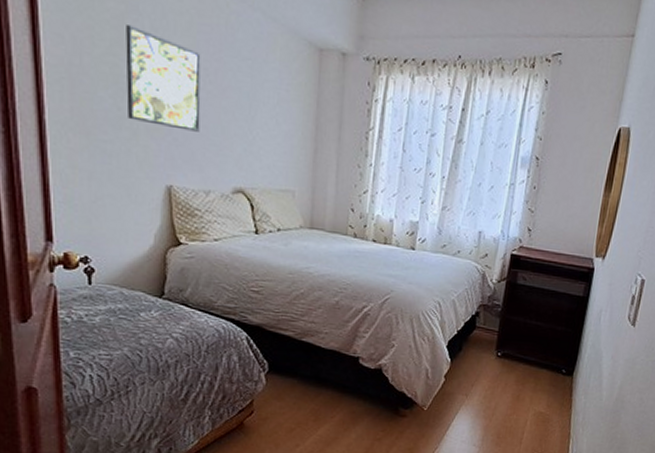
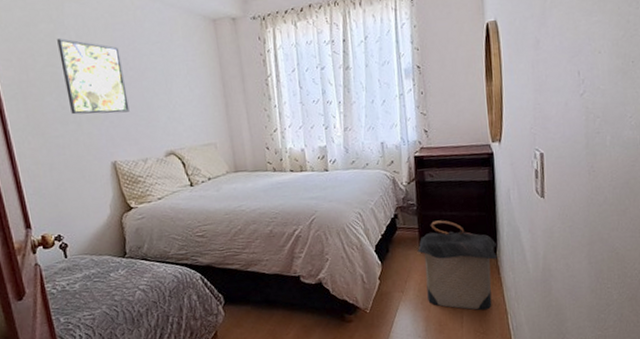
laundry hamper: none [491,327,576,431] -> present [418,220,498,311]

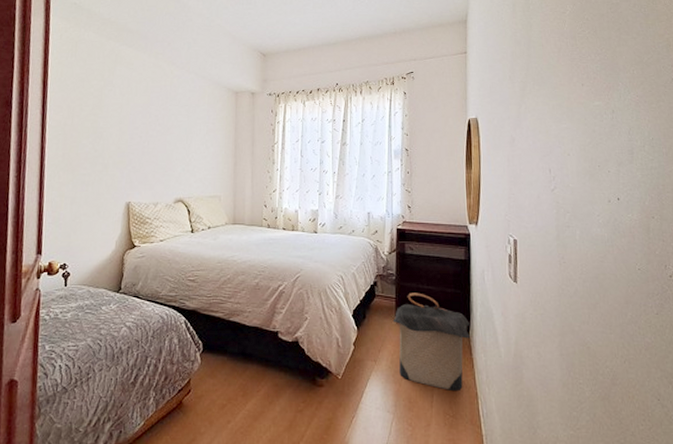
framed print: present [57,38,130,115] -> none [101,94,153,160]

